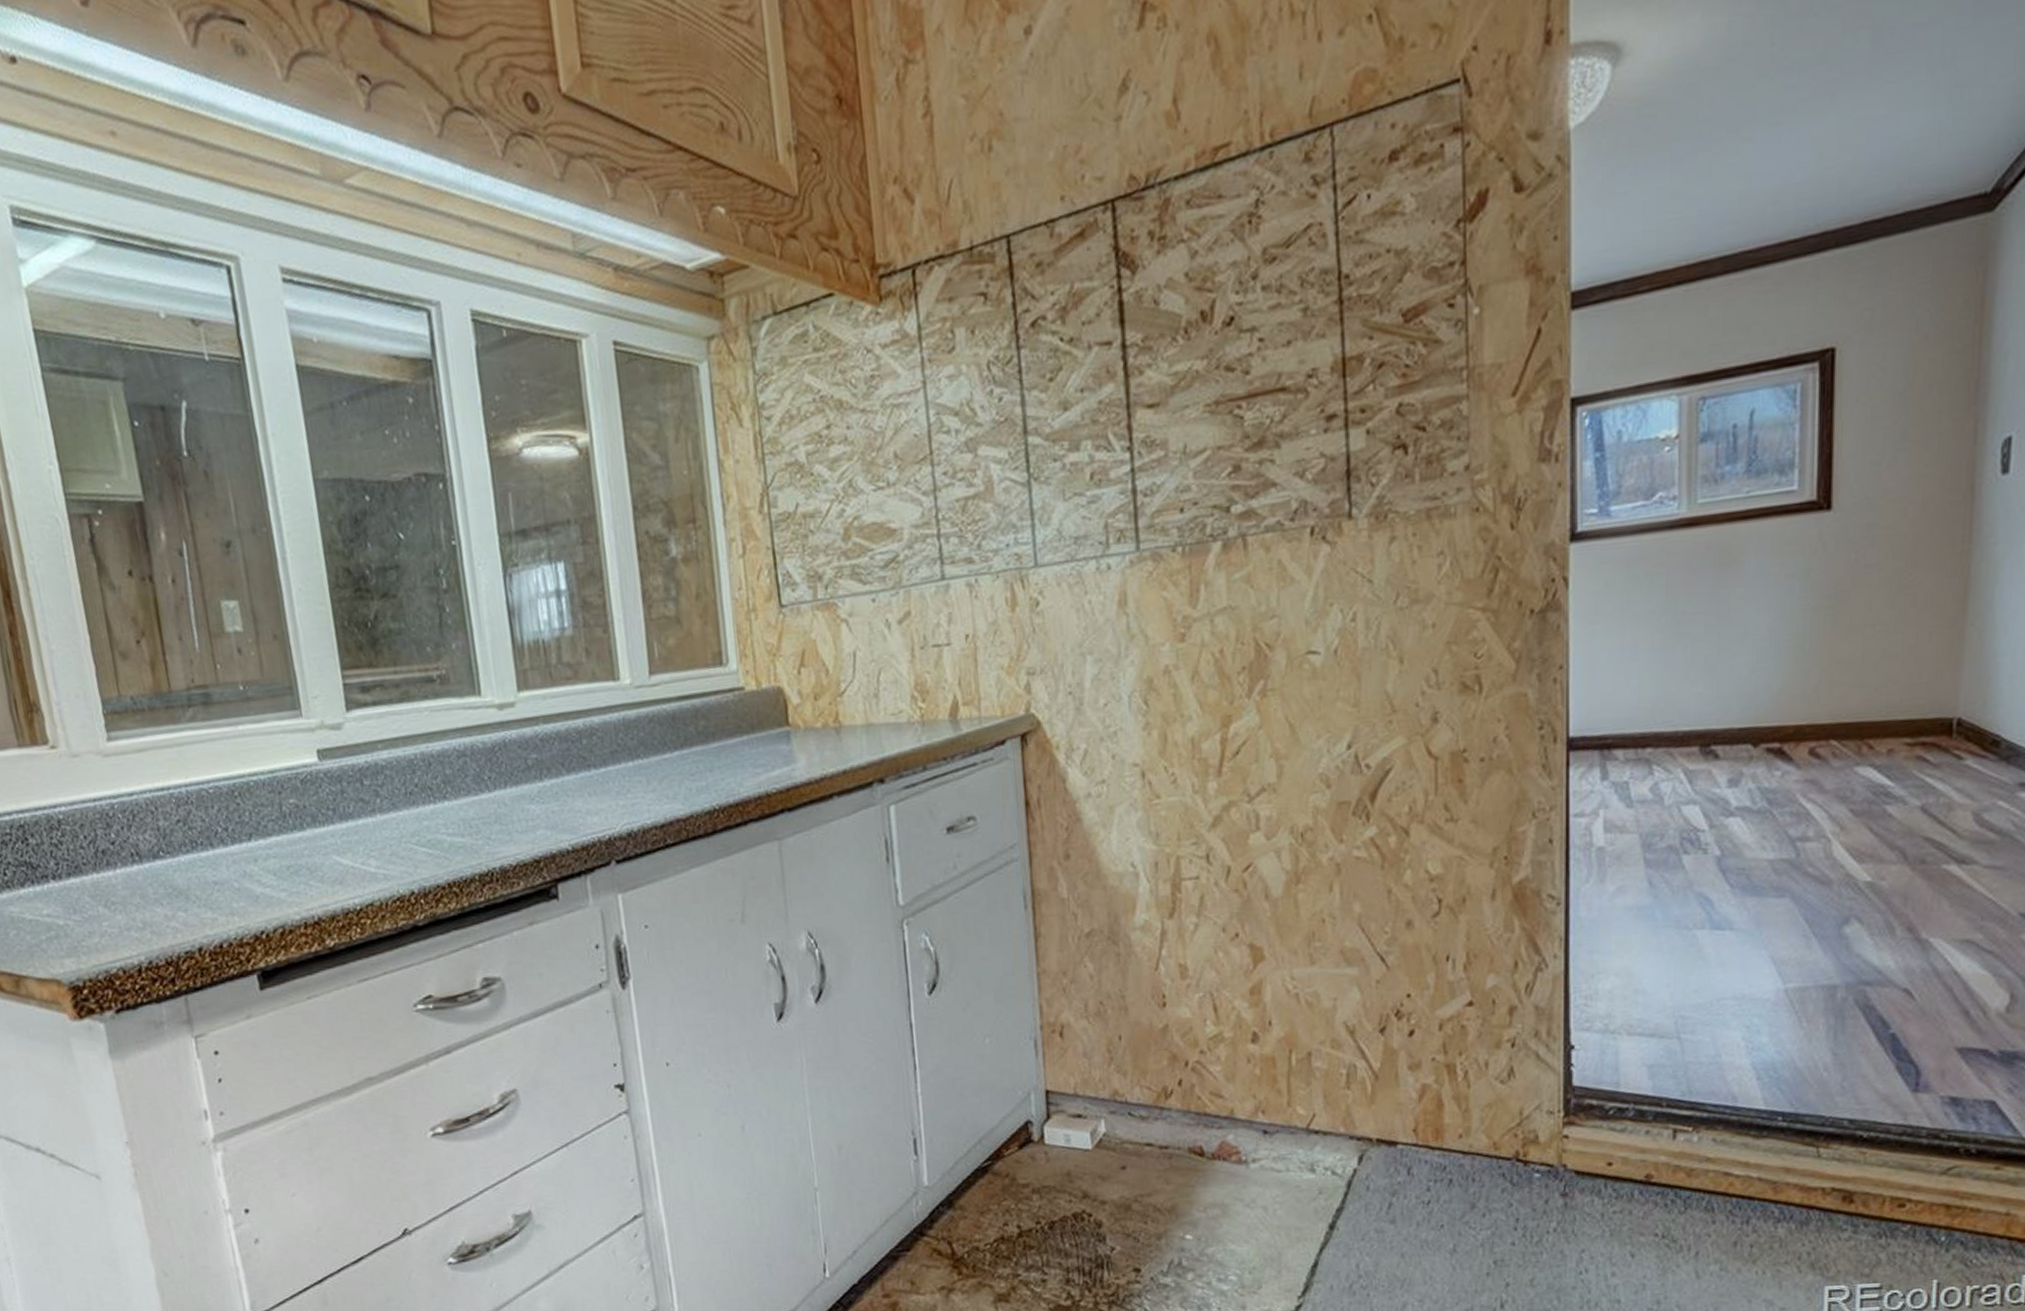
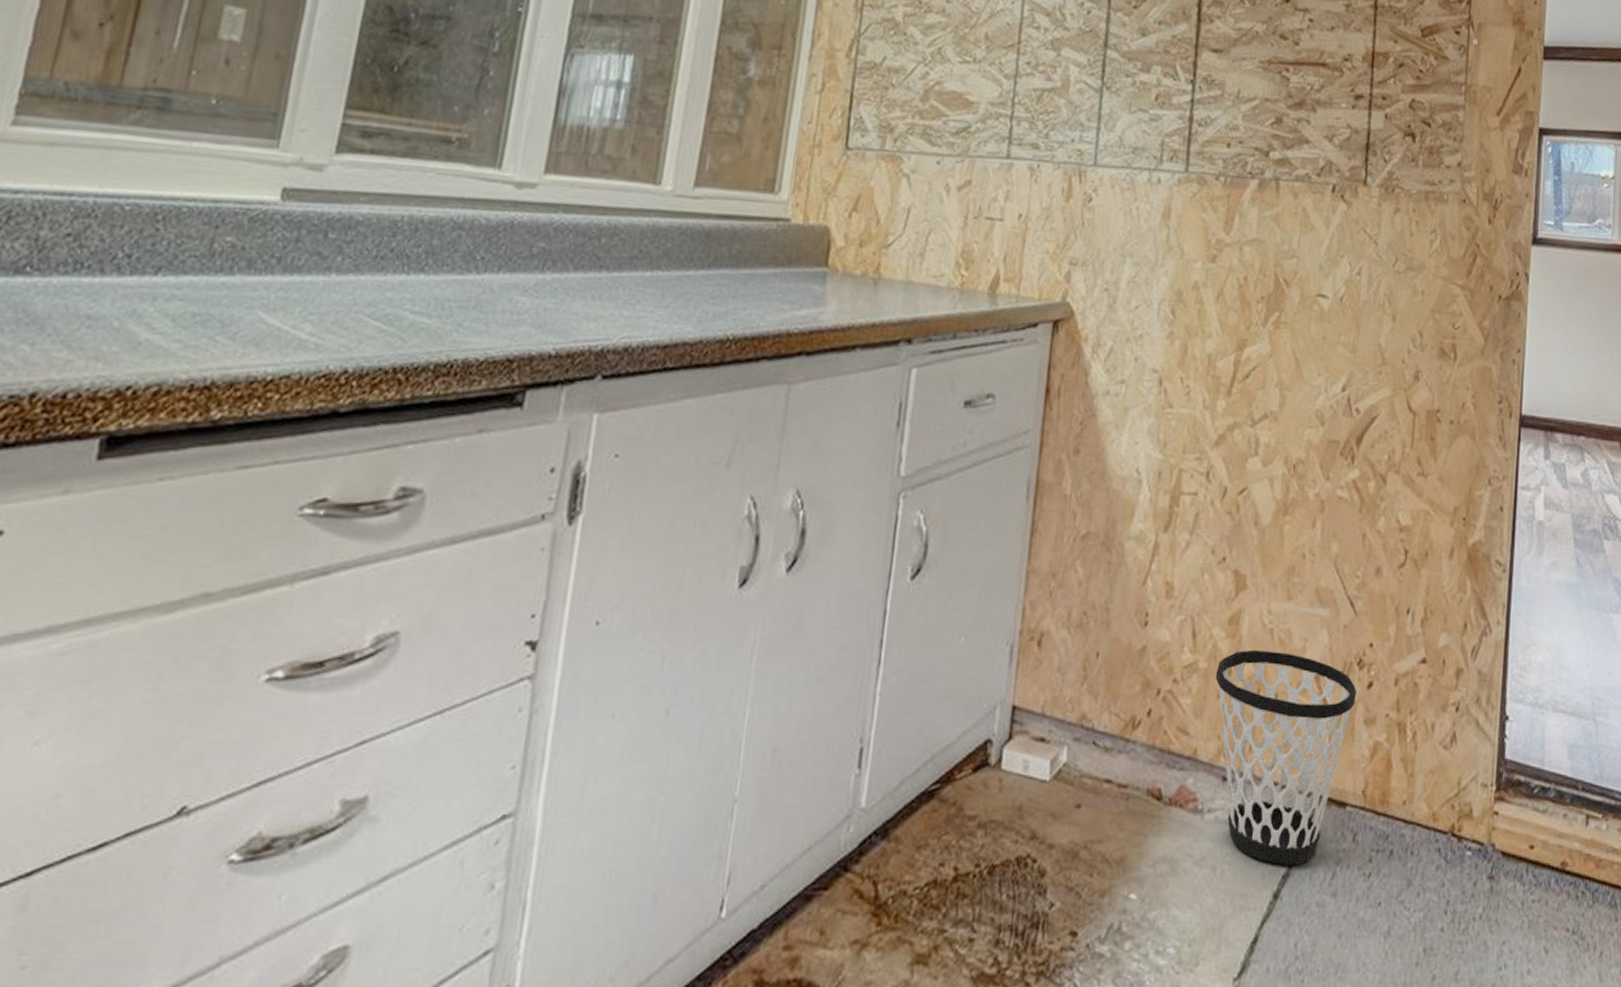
wastebasket: none [1243,1013,1398,1201] -> present [1215,649,1357,866]

